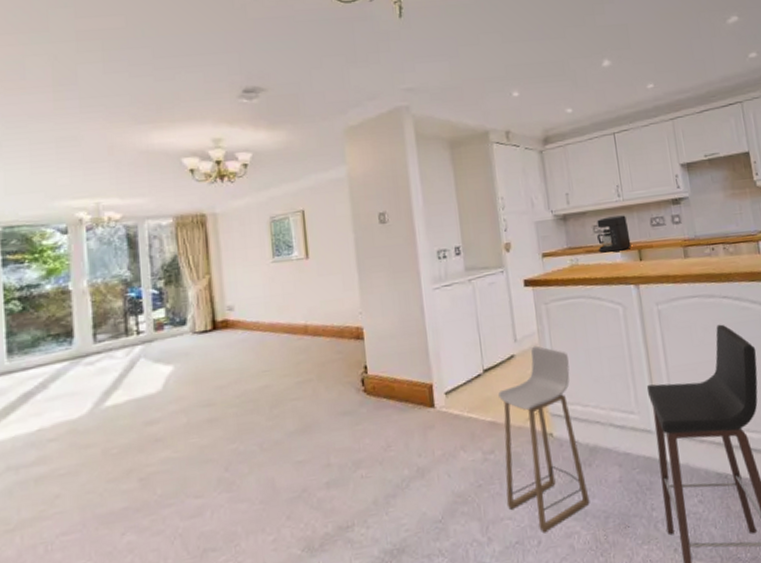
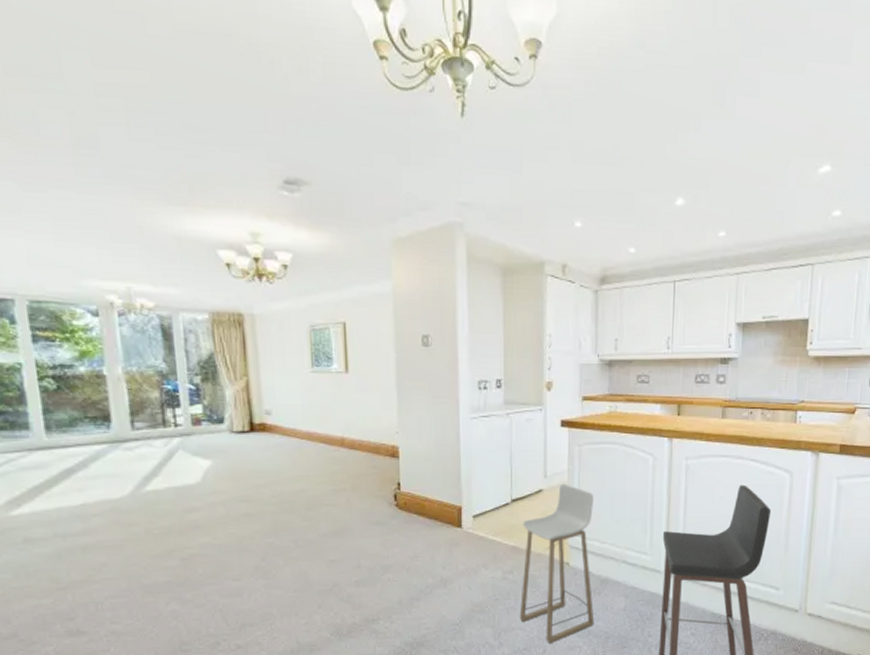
coffee maker: present [597,215,631,253] -> none [639,368,673,403]

